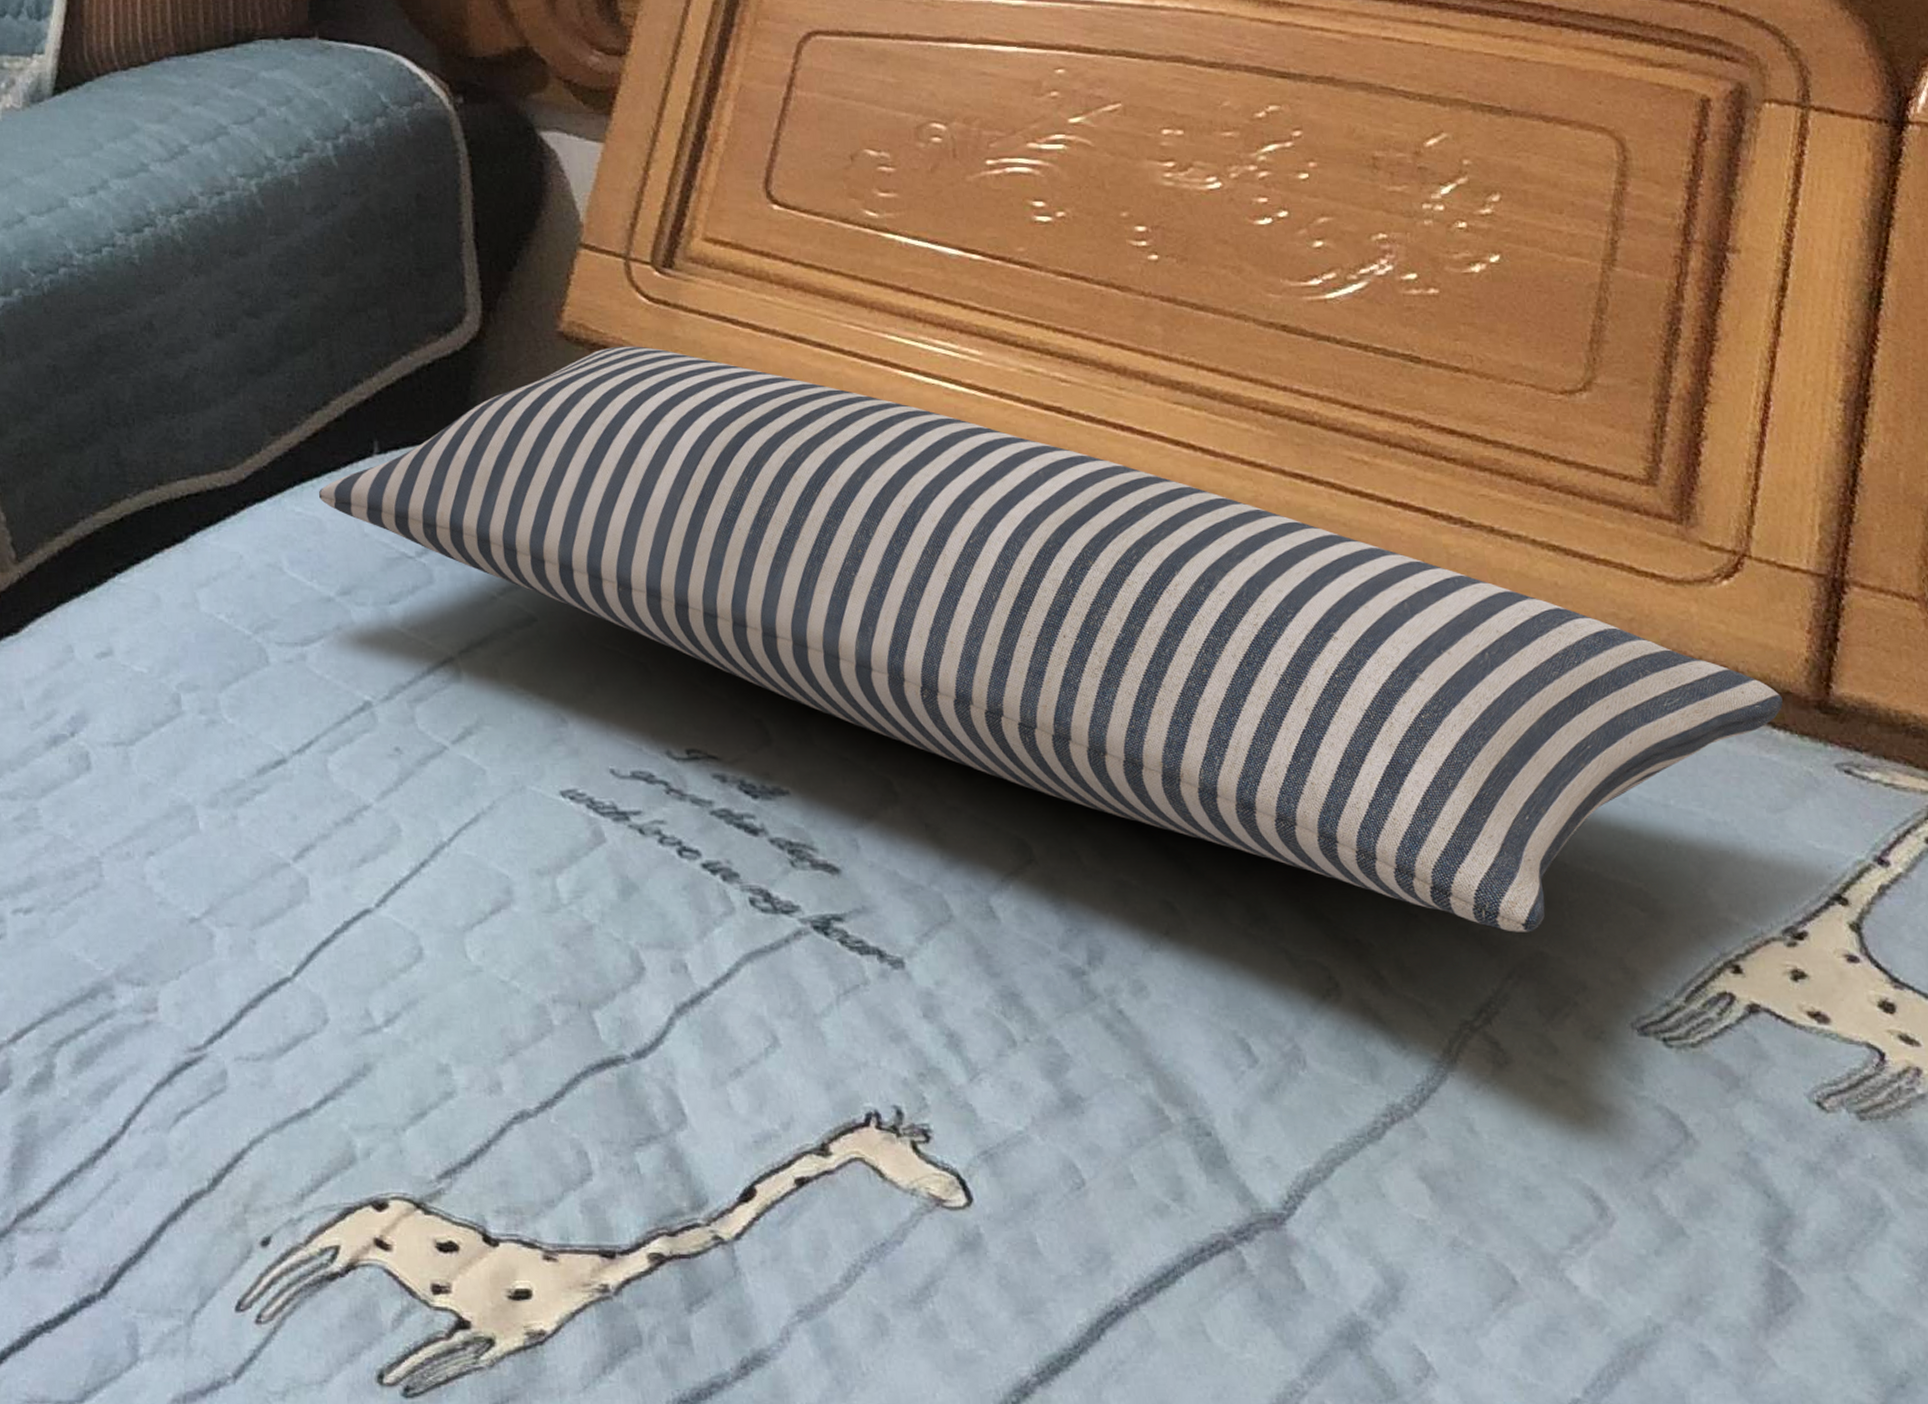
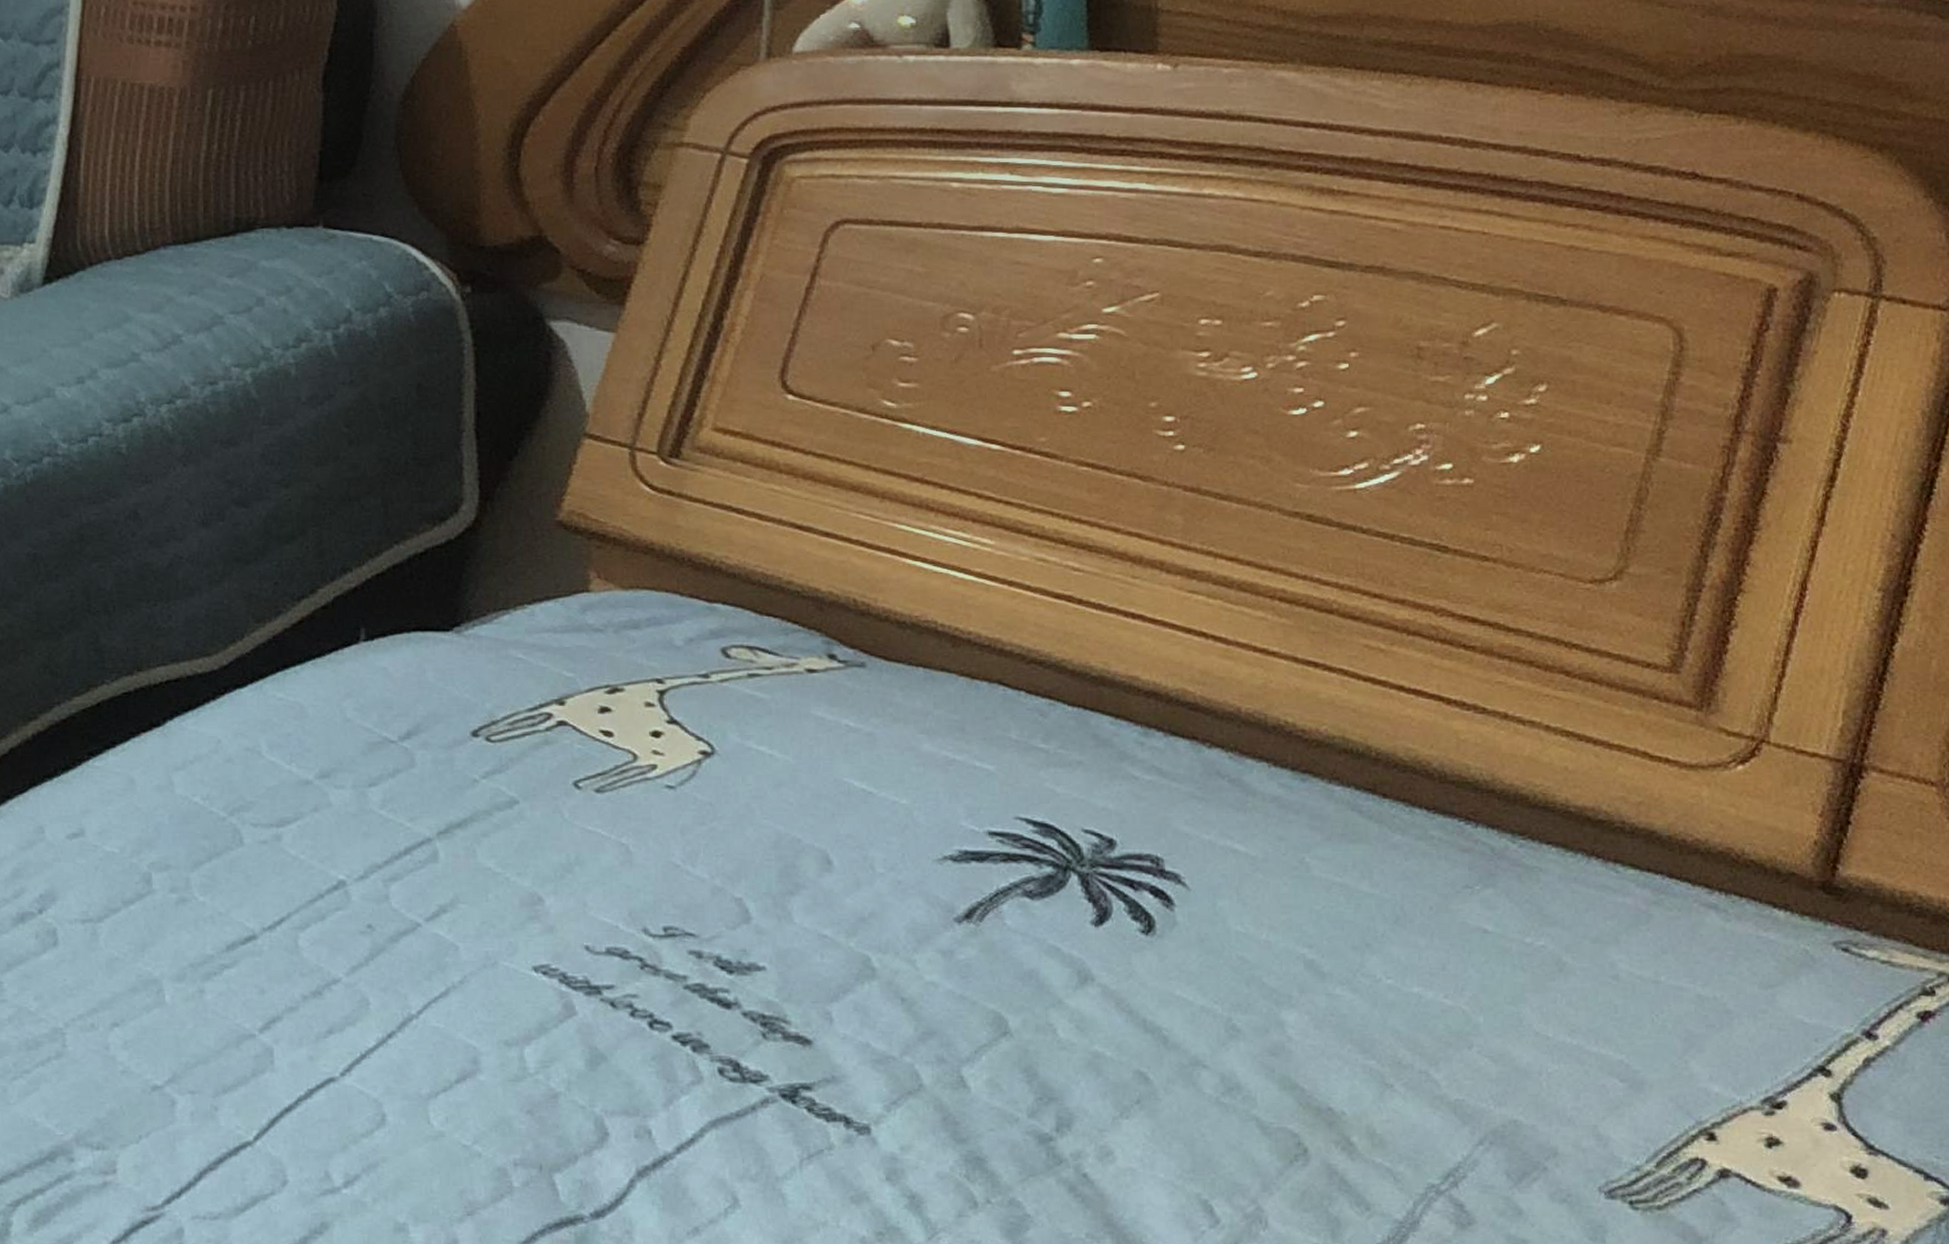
pillow: present [319,346,1783,932] -> none [302,535,1786,1102]

